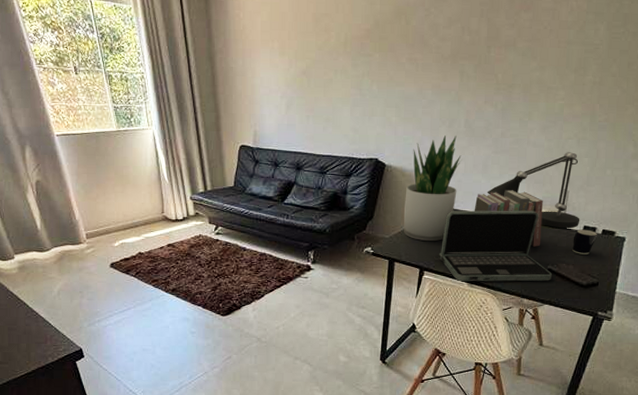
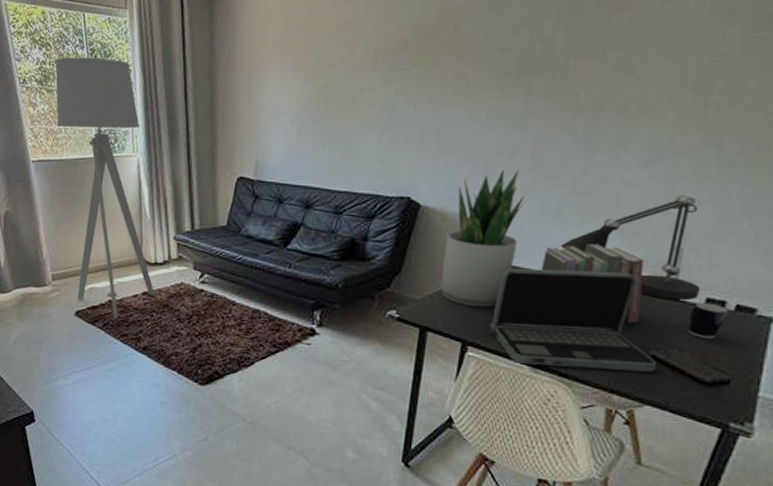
floor lamp: none [68,40,178,269] -> present [55,57,155,321]

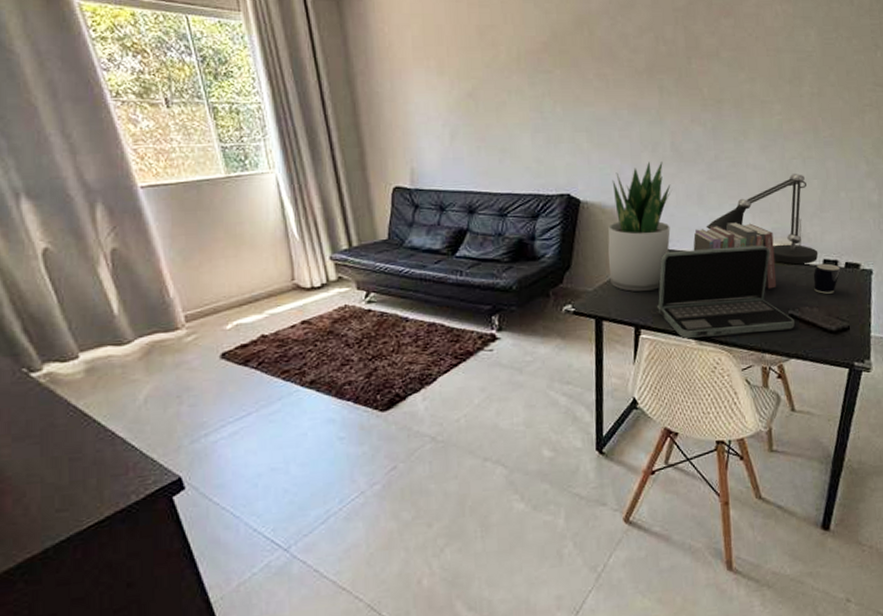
floor lamp: present [55,57,155,321] -> none [156,65,316,357]

